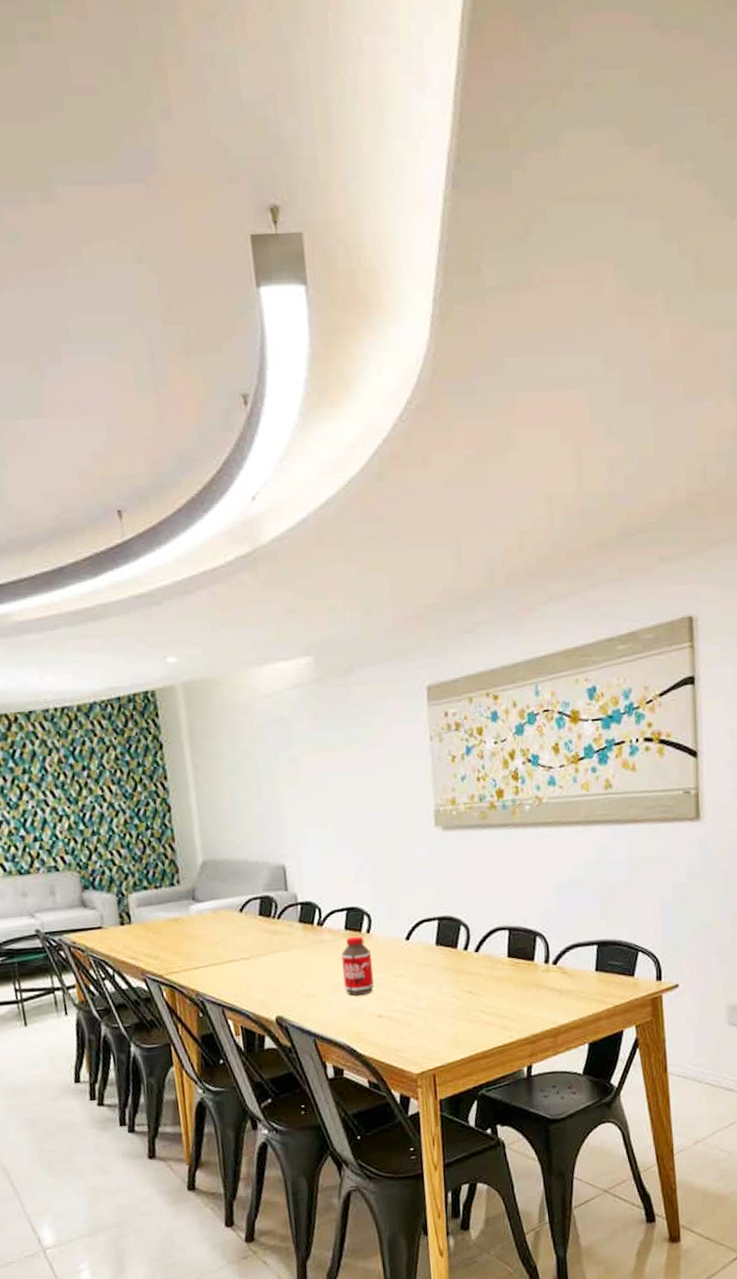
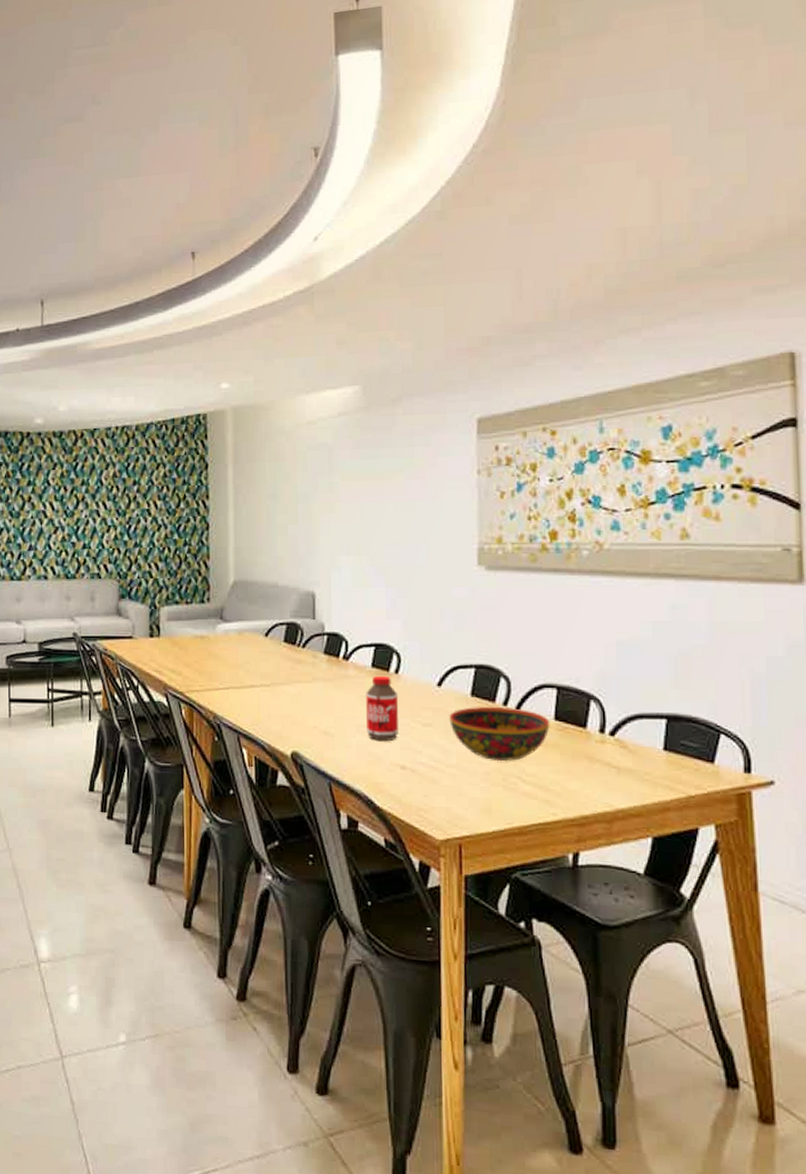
bowl: none [418,951,504,1000] -> present [449,707,550,762]

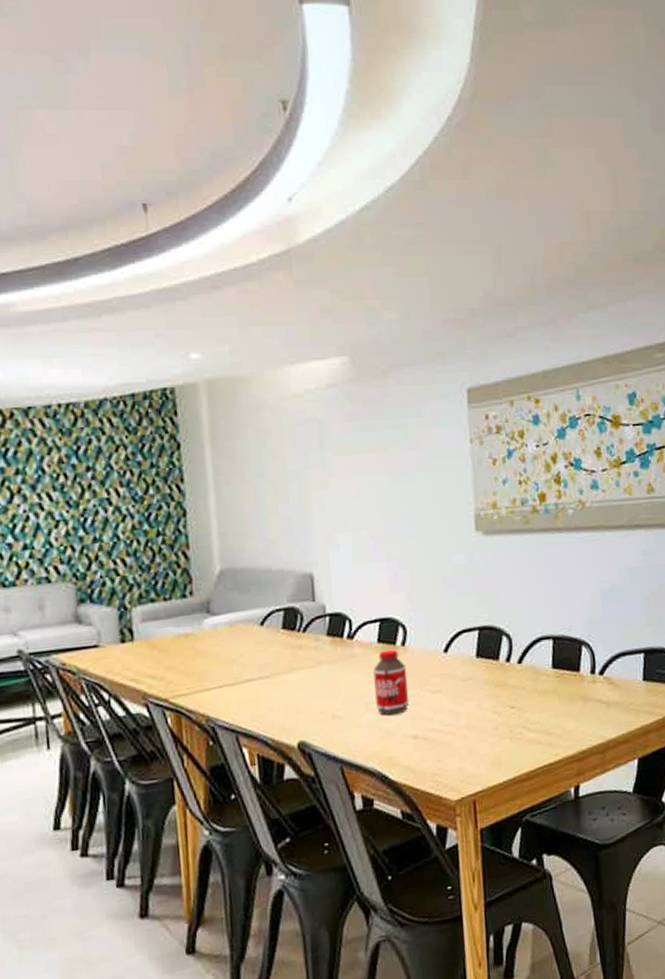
bowl: present [449,707,550,762] -> none [457,663,549,716]

